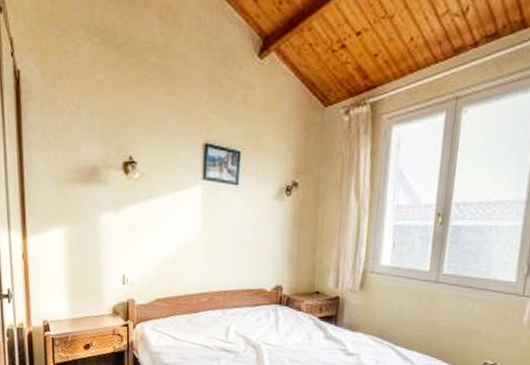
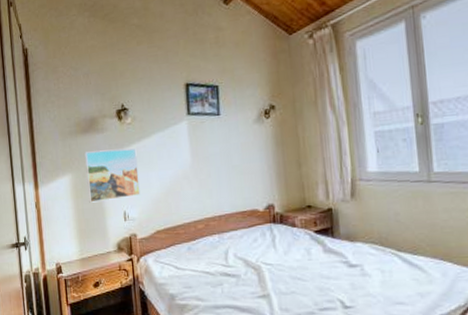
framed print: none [83,204,143,261] -> present [84,148,140,203]

